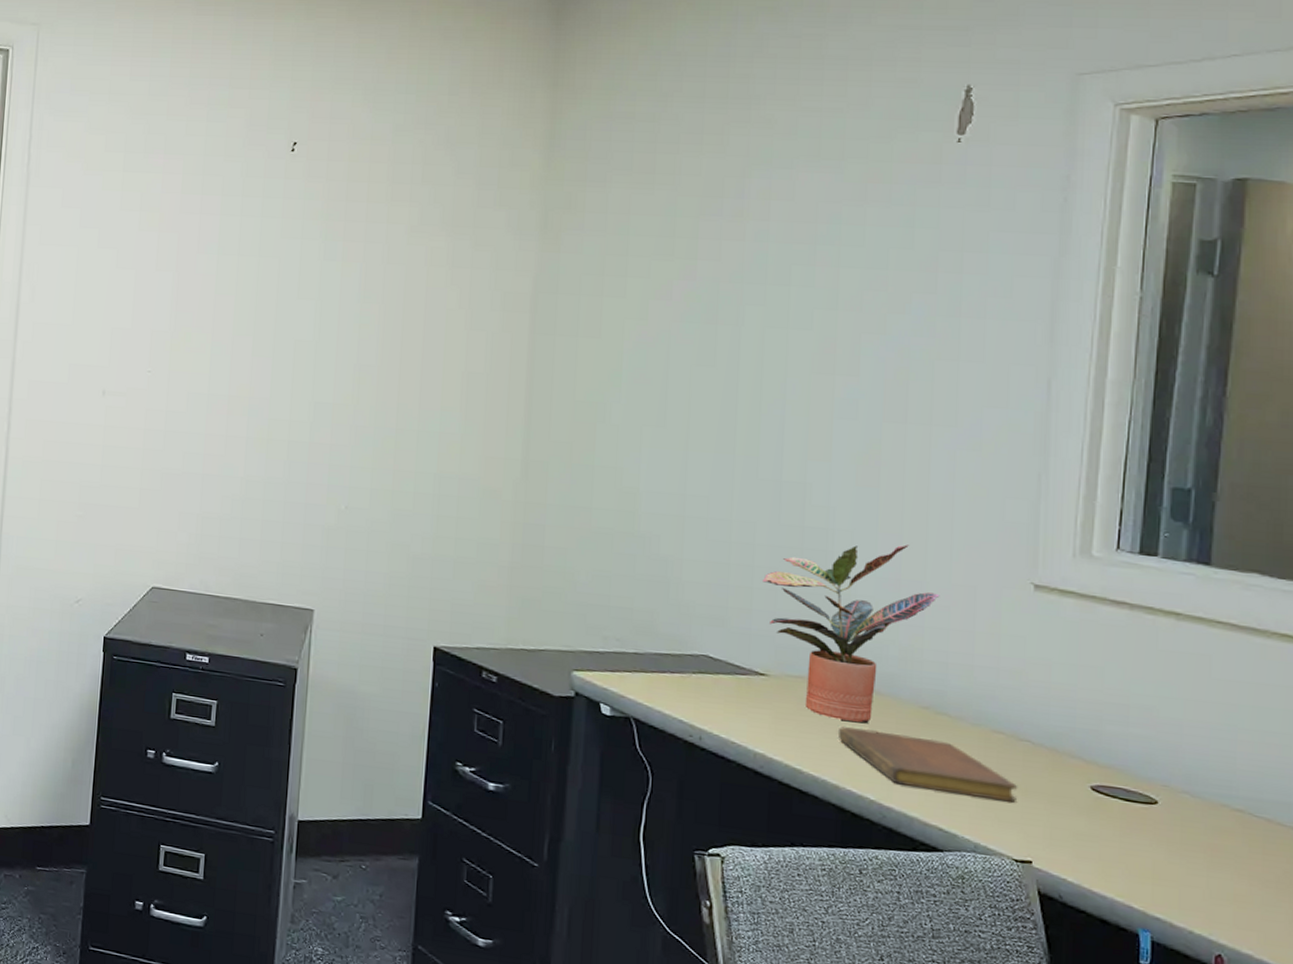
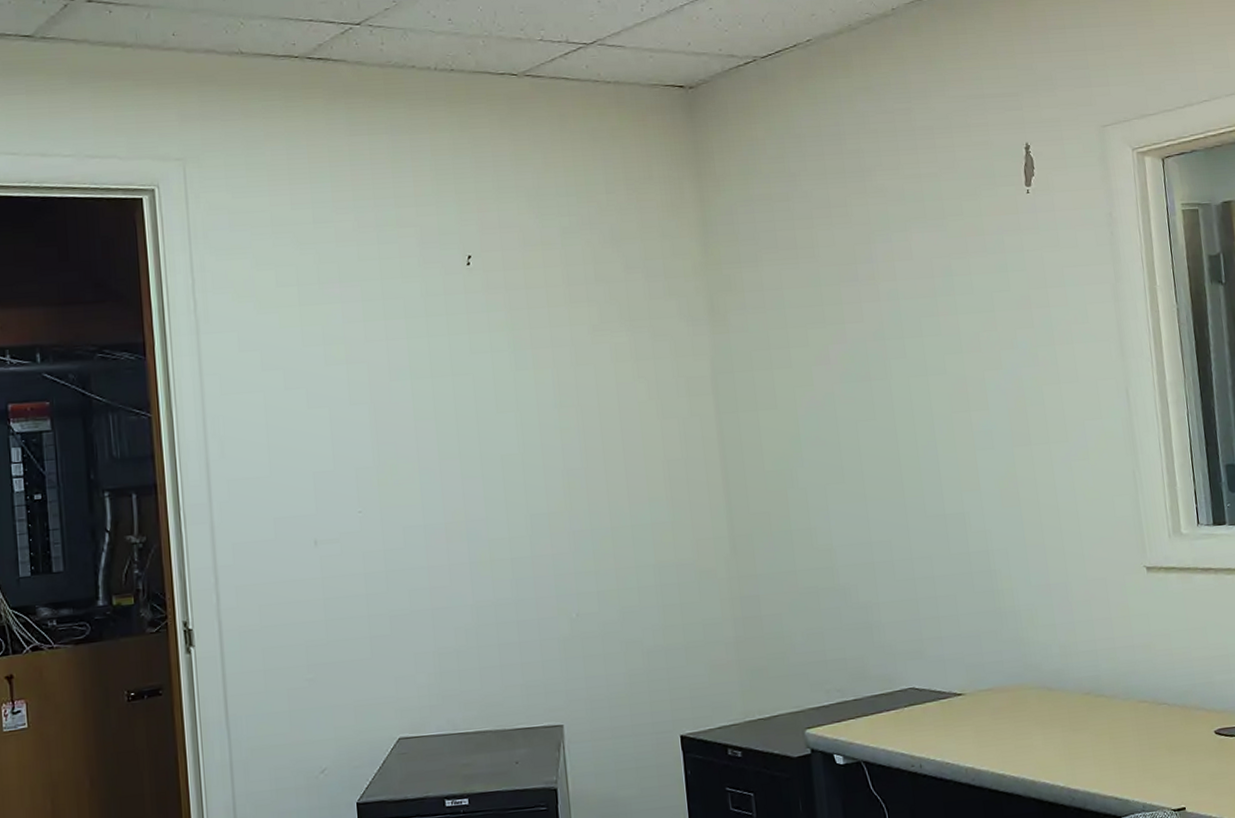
potted plant: present [763,544,940,724] -> none [945,552,1081,721]
notebook: present [837,727,1018,803] -> none [1026,719,1166,767]

